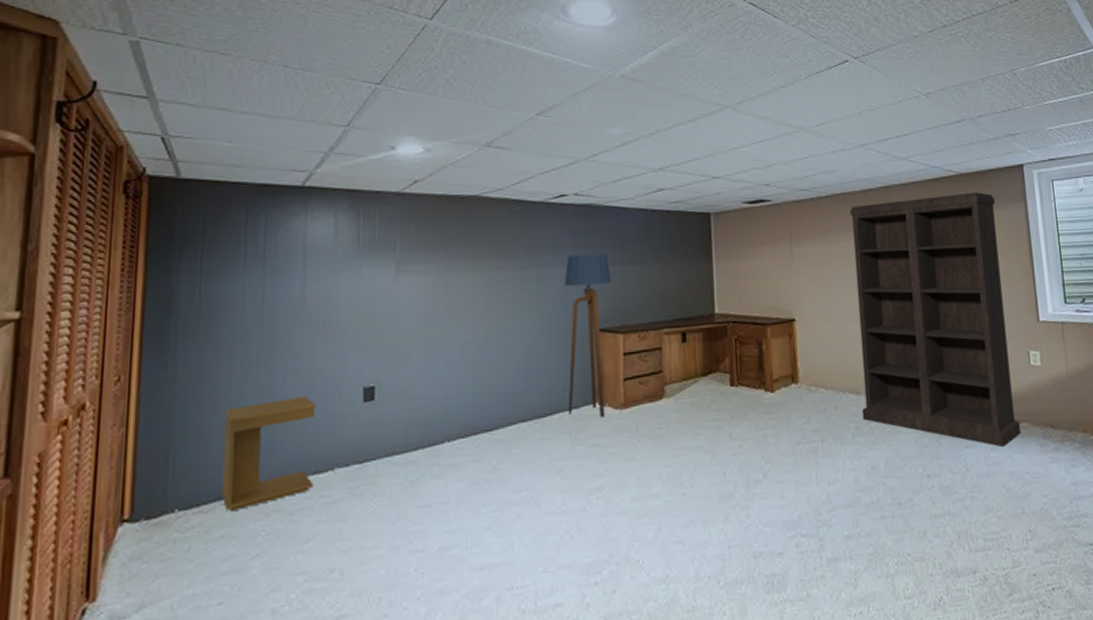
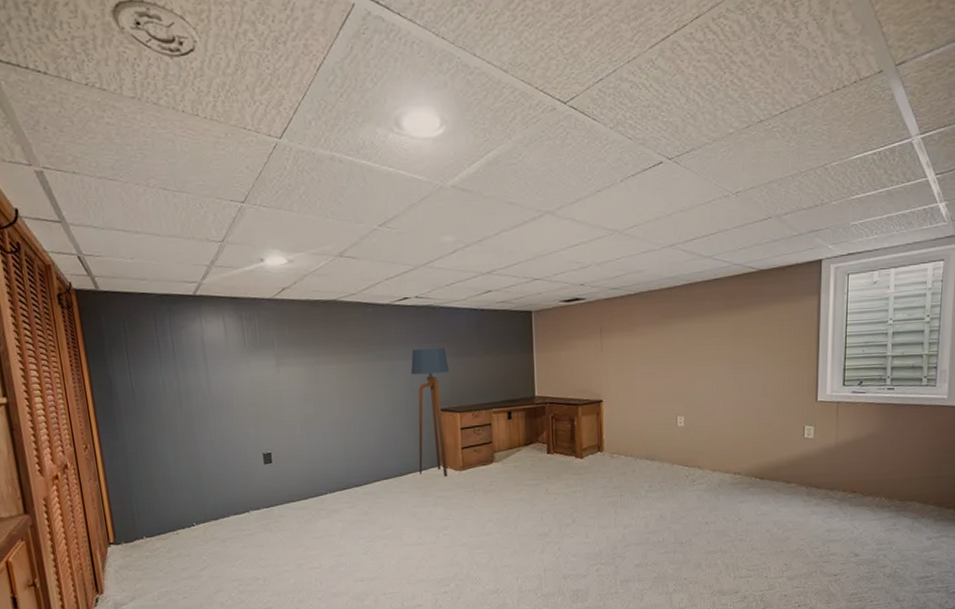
side table: present [221,395,316,512] -> none [165,459,237,539]
bookshelf: present [850,192,1022,448] -> none [655,287,791,503]

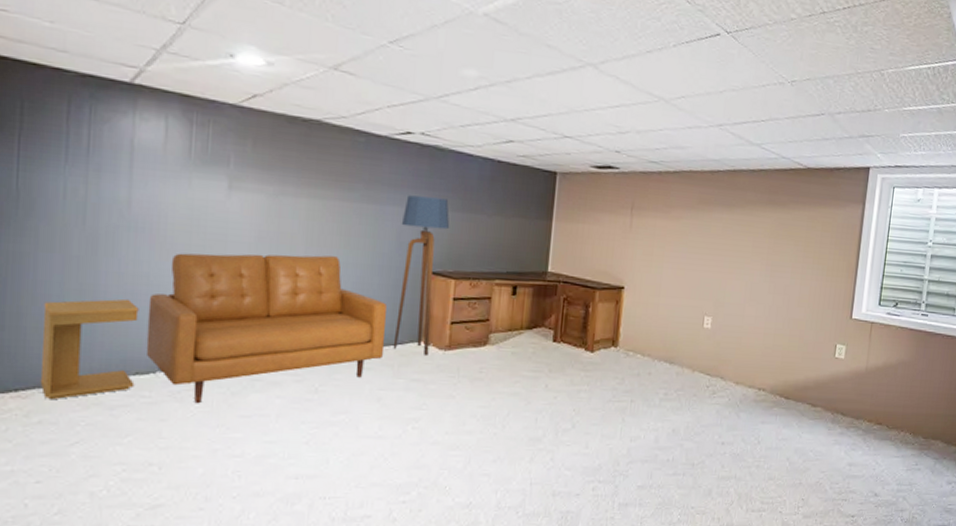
side table: none [165,459,237,539] -> present [40,298,139,400]
sofa: none [235,407,413,532] -> present [146,253,387,404]

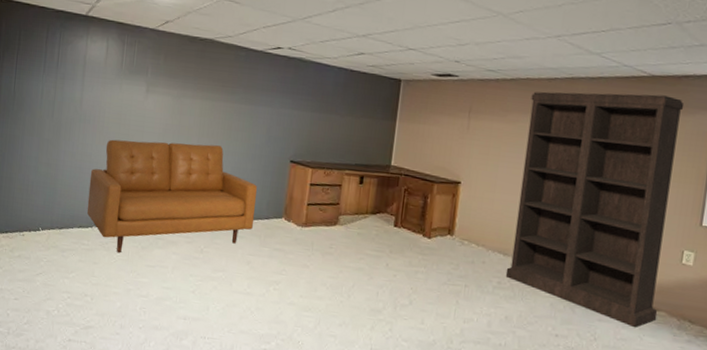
side table: present [40,298,139,400] -> none [20,170,84,241]
floor lamp: present [393,195,450,355] -> none [260,98,310,230]
bookshelf: none [672,185,836,427] -> present [505,91,684,328]

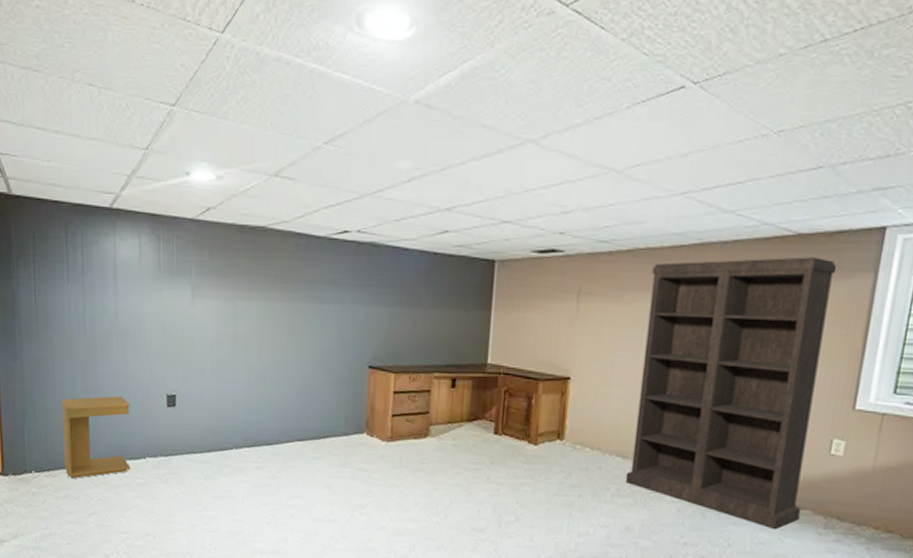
side table: none [20,170,84,241] -> present [61,395,131,479]
sofa: present [87,139,257,253] -> none [136,353,333,486]

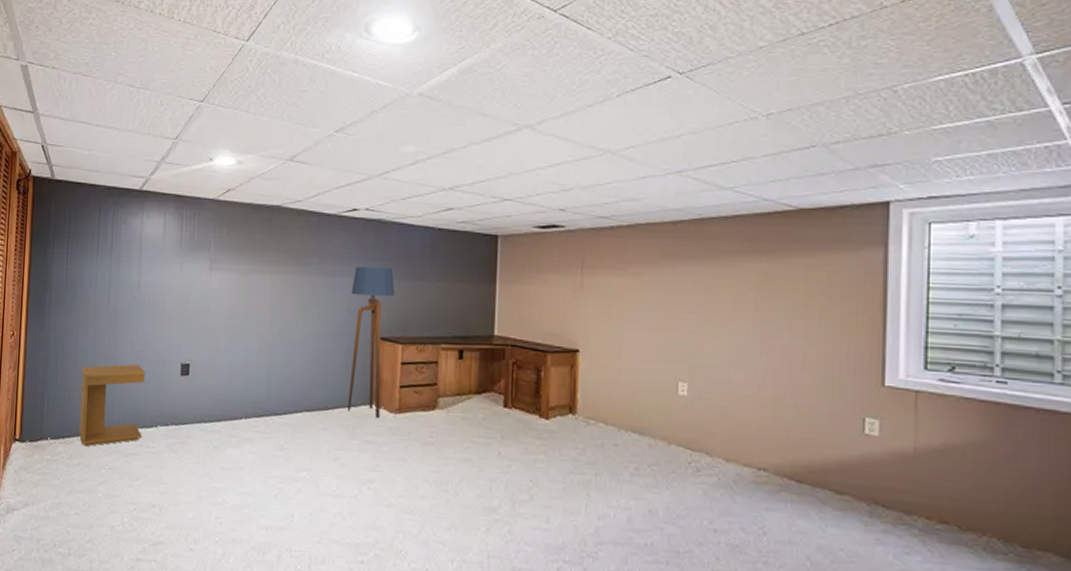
floor lamp: none [339,293,388,446] -> present [347,266,395,418]
bookshelf: present [625,257,837,530] -> none [644,231,844,518]

